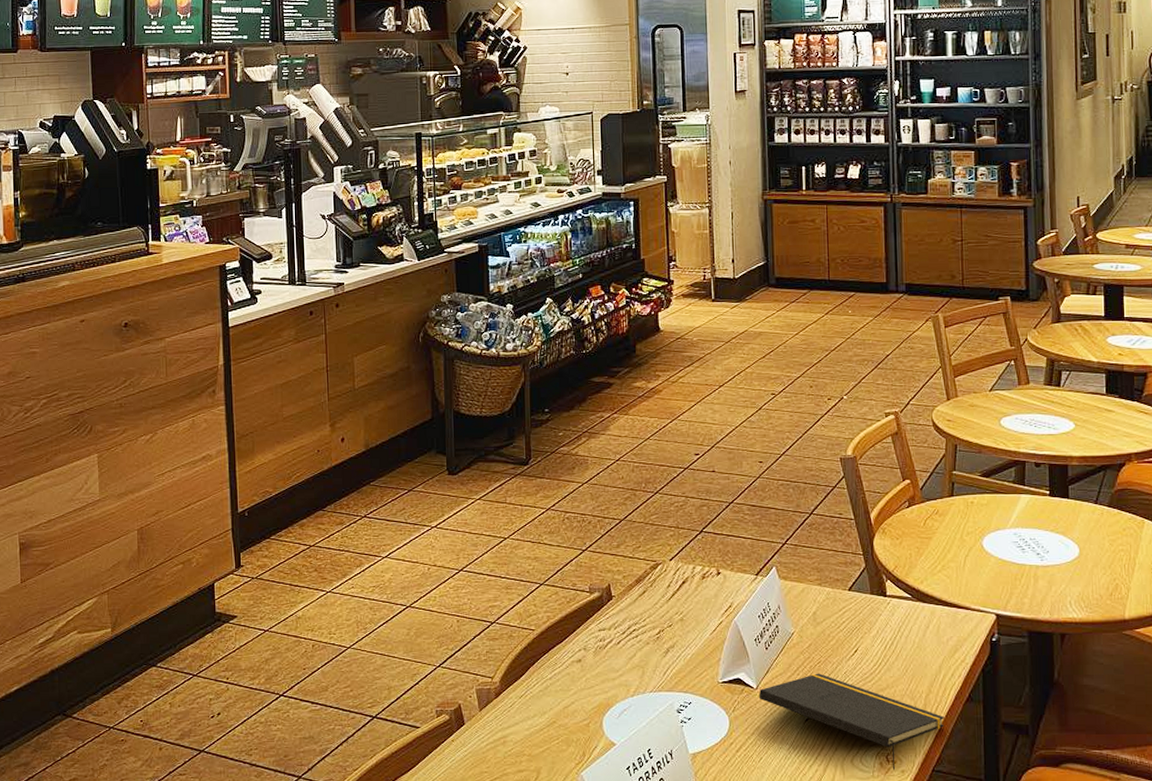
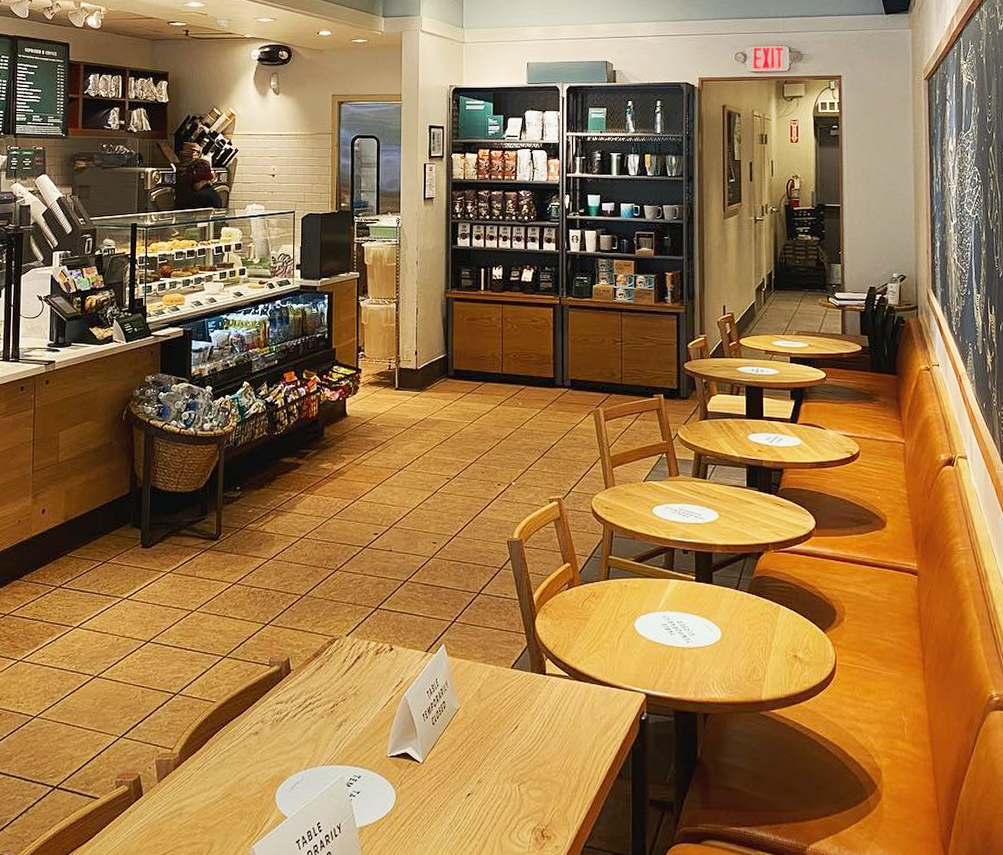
notepad: present [758,673,945,770] -> none [424,749,597,845]

